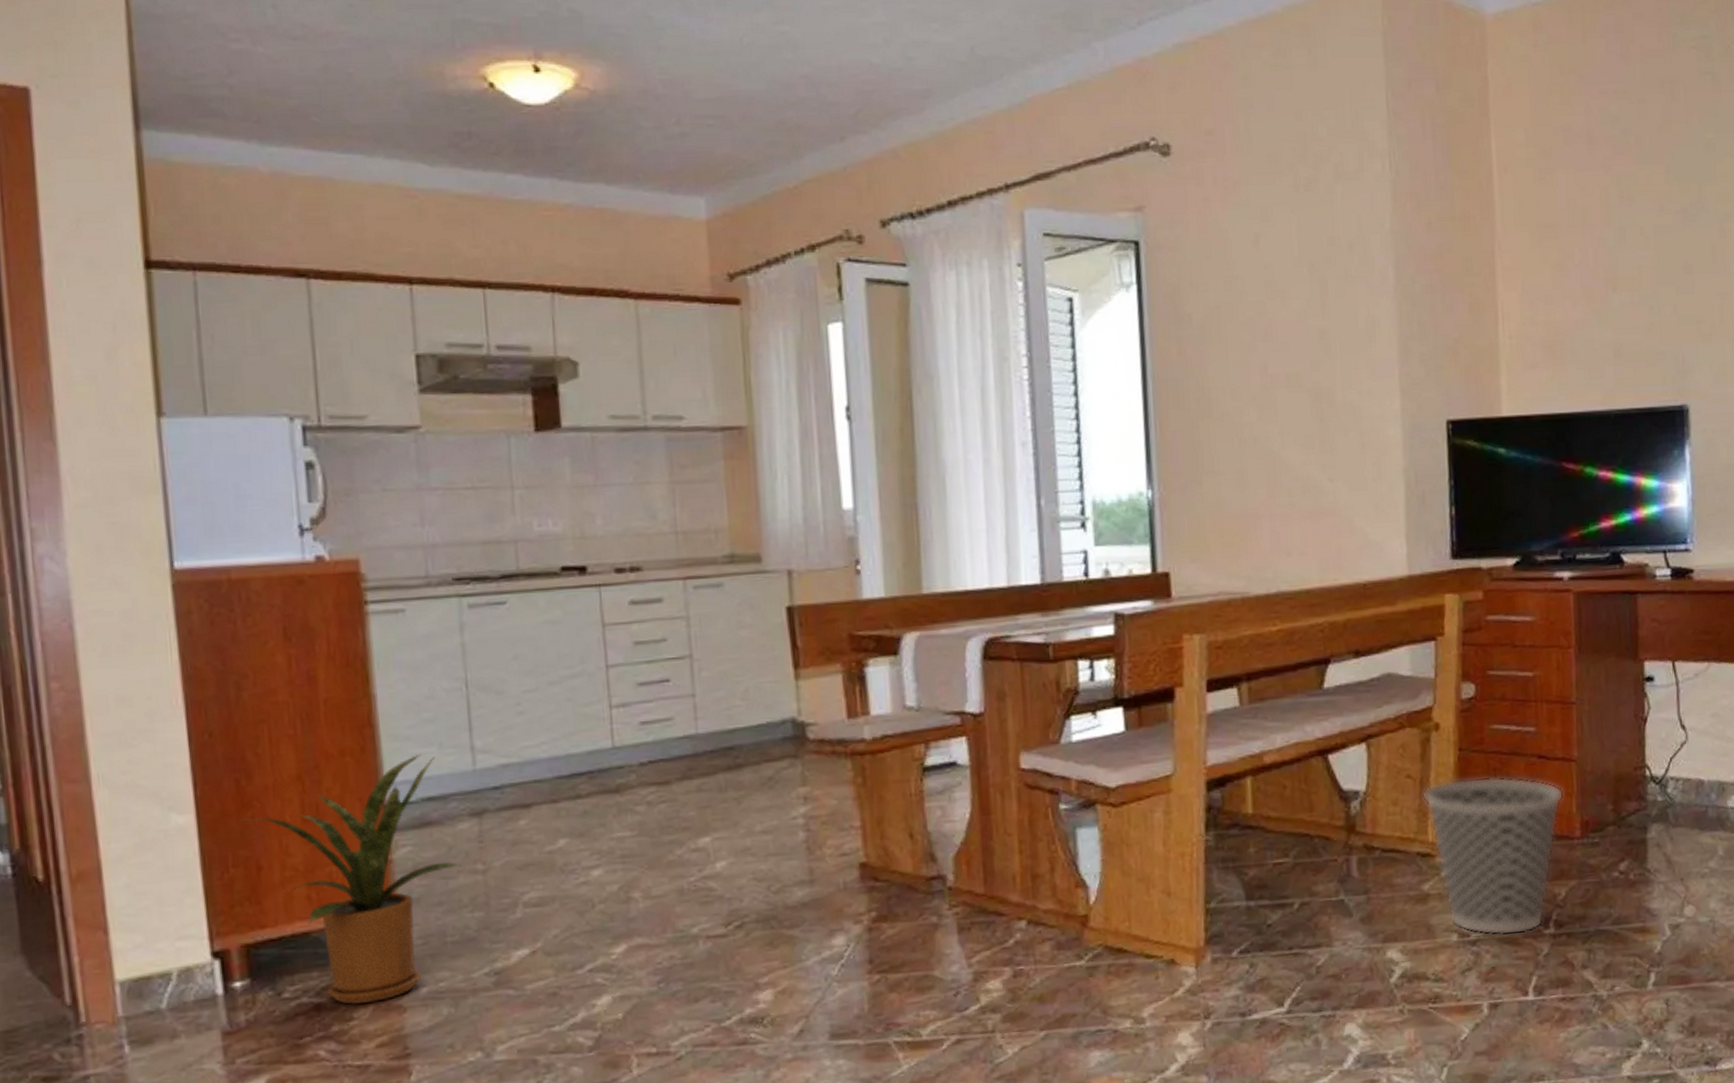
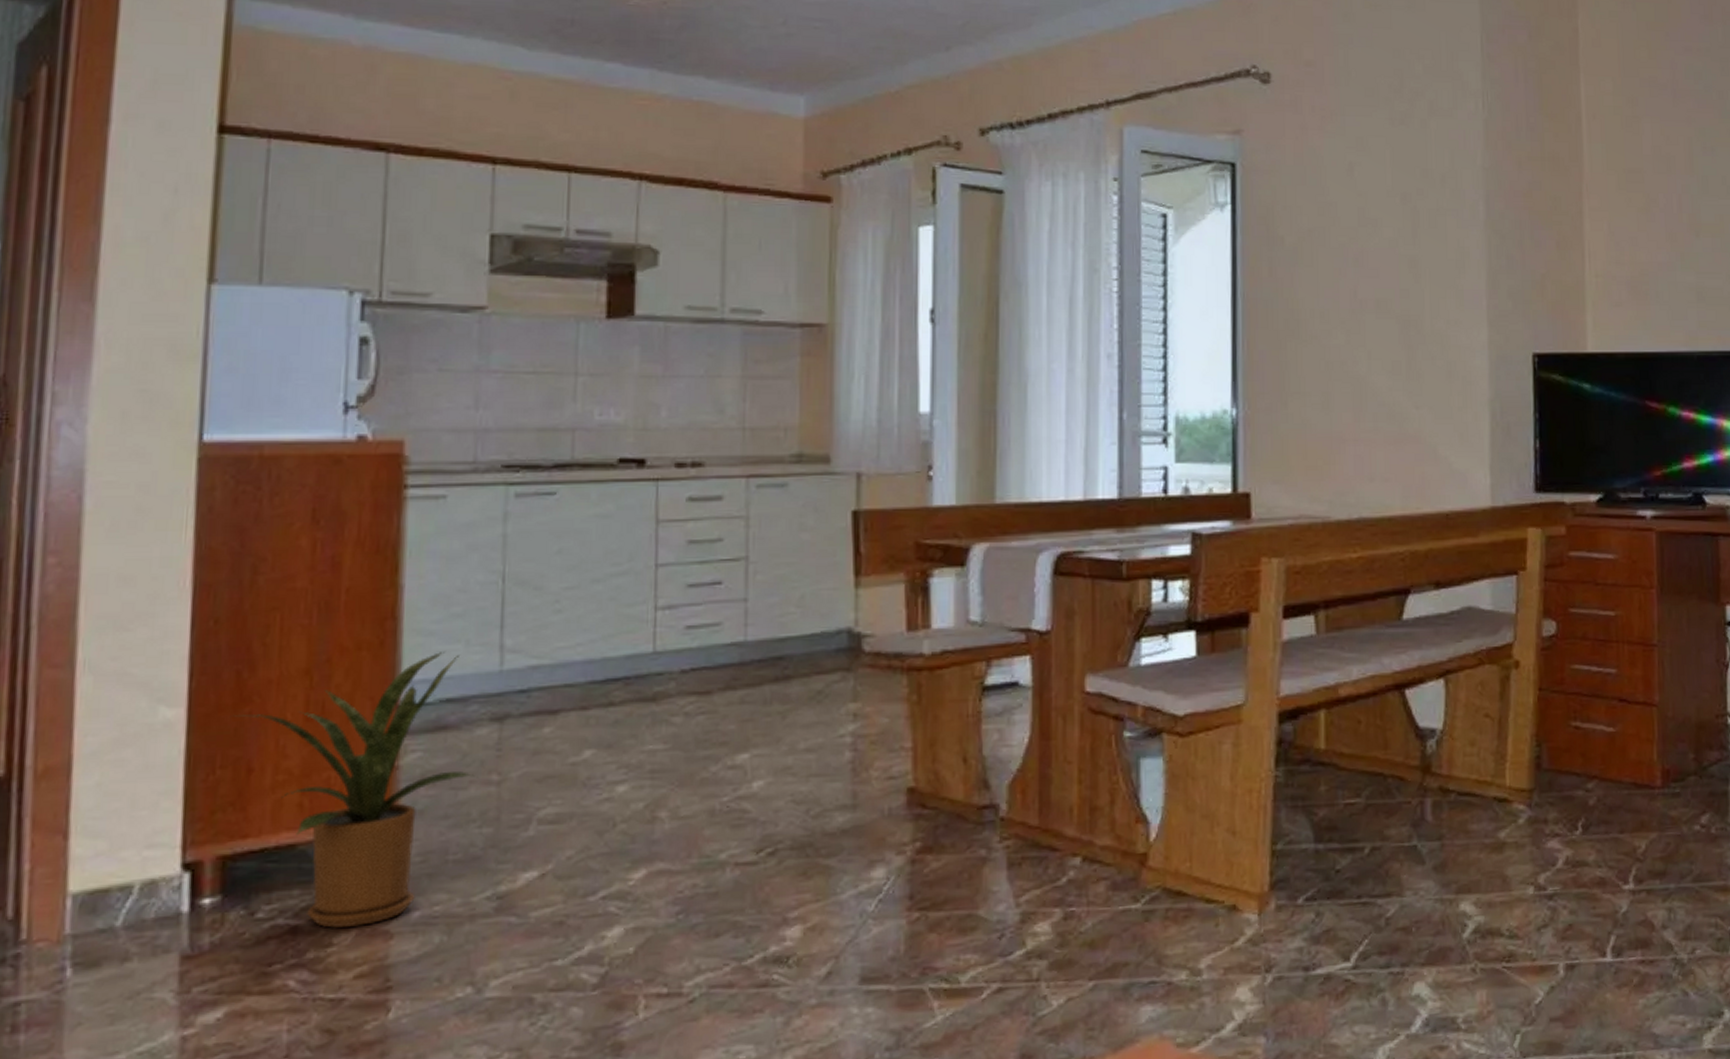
wastebasket: present [1423,776,1564,936] -> none [1501,718,1645,891]

